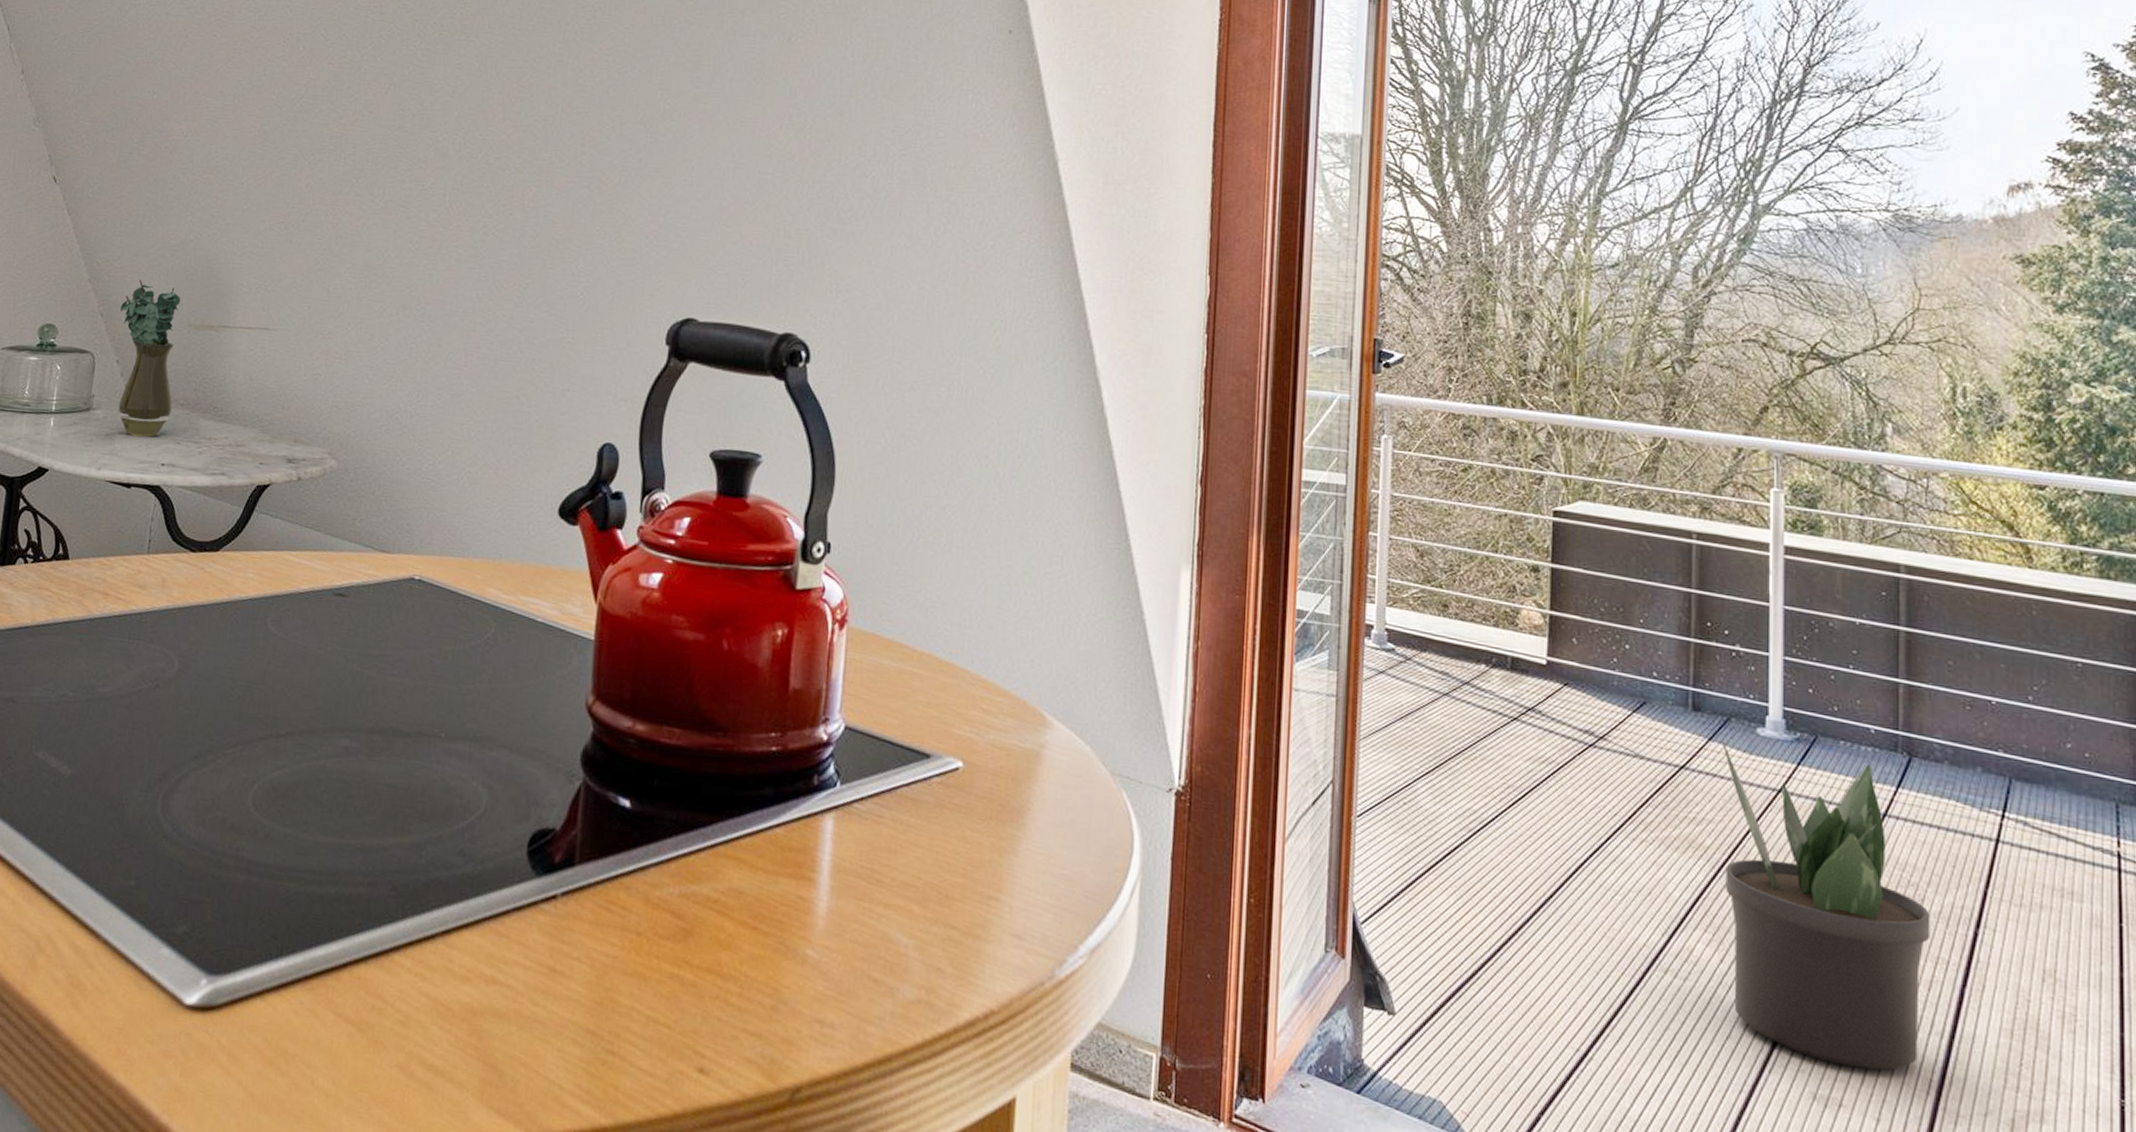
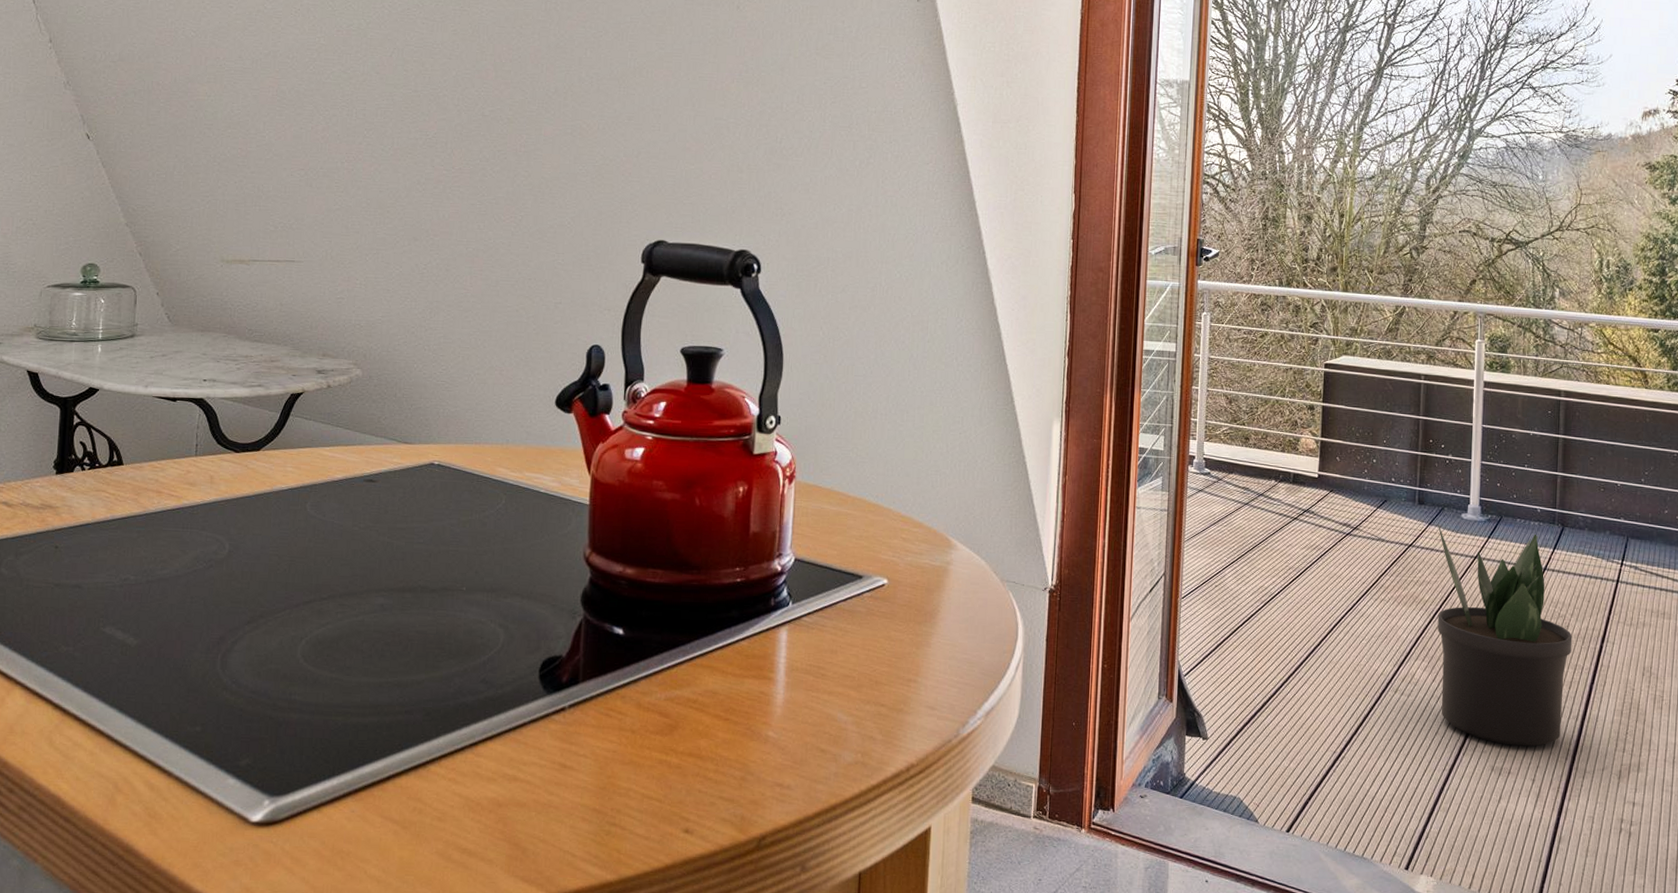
vase: present [118,279,181,437] -> none [157,222,213,358]

